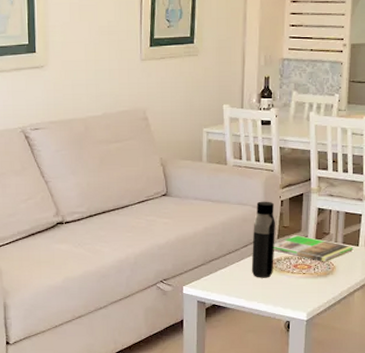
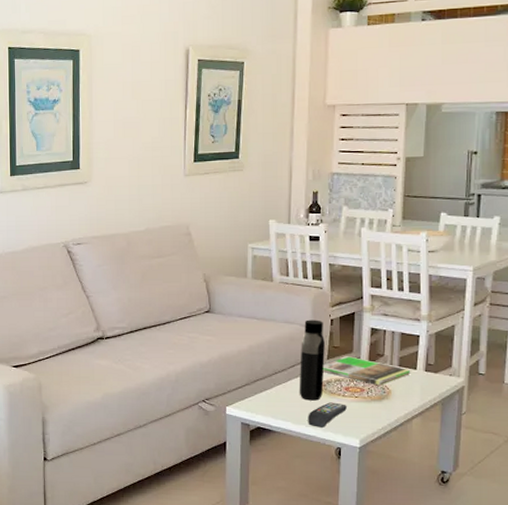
remote control: none [259,279,295,303] -> present [308,402,347,428]

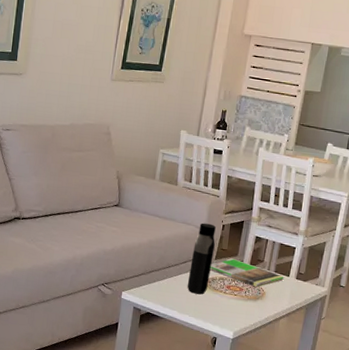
remote control: present [308,402,347,428] -> none [191,297,226,319]

